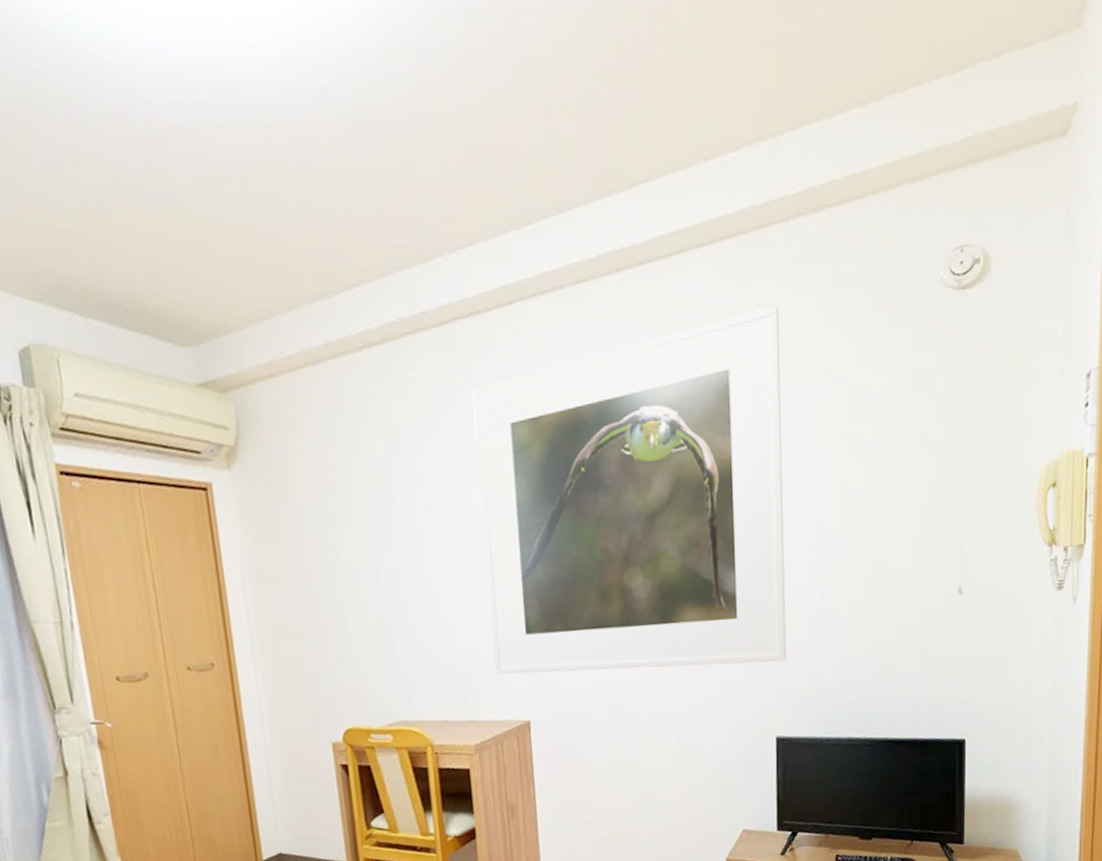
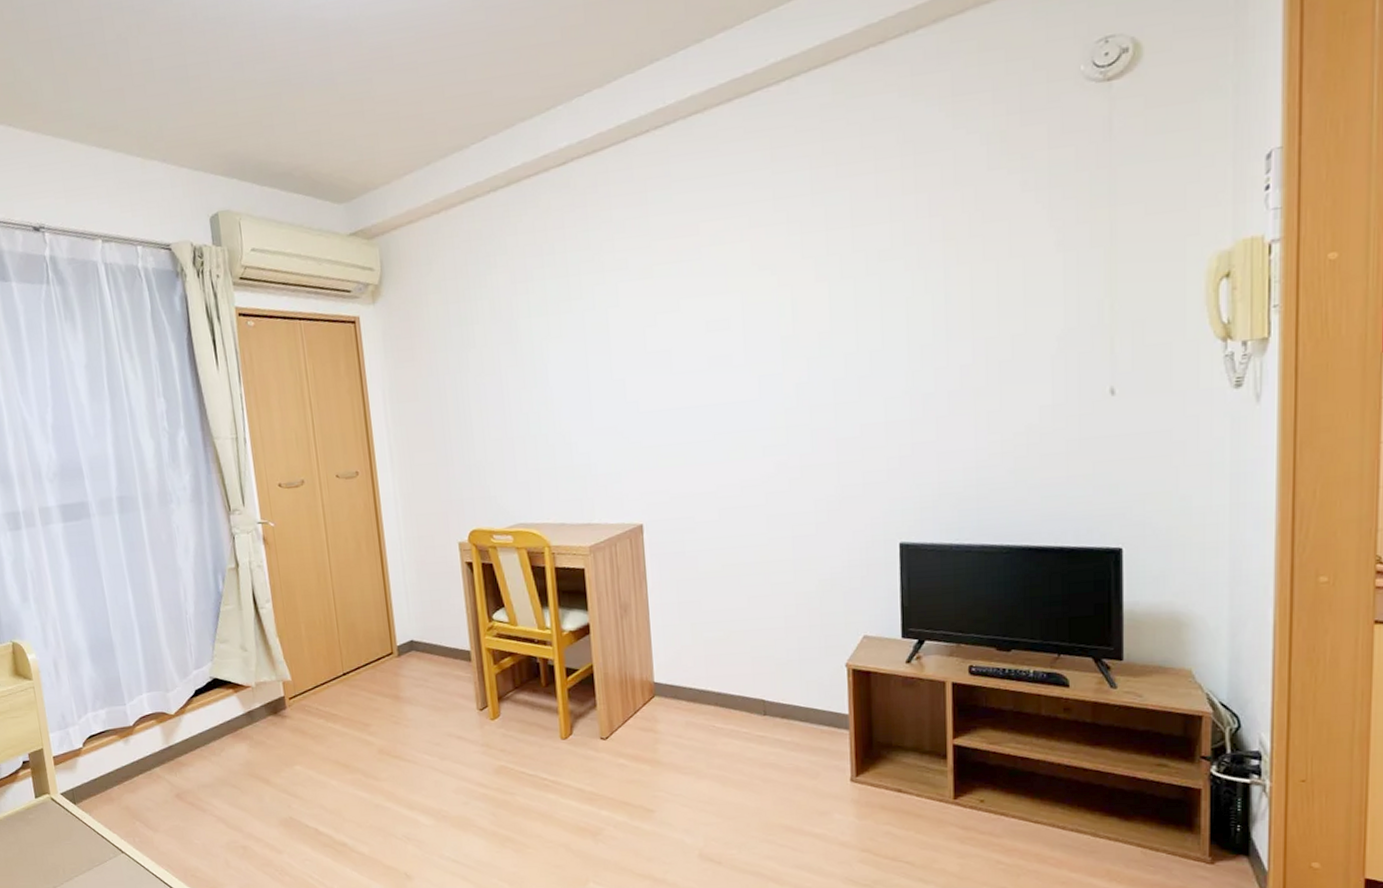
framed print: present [472,306,786,675] -> none [588,117,910,481]

